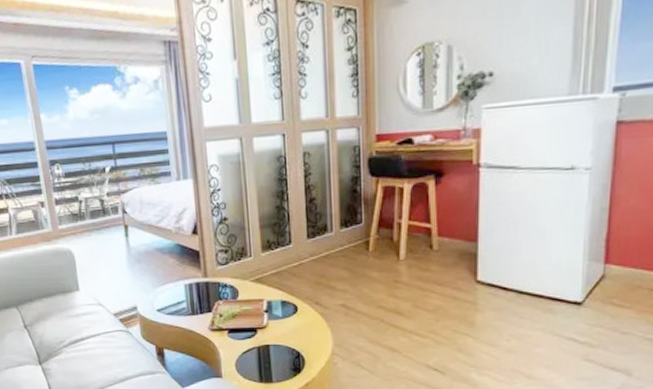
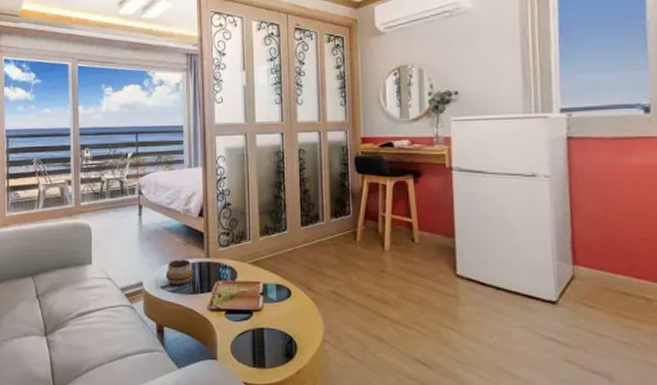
decorative bowl: none [160,281,191,308] -> present [165,259,193,286]

